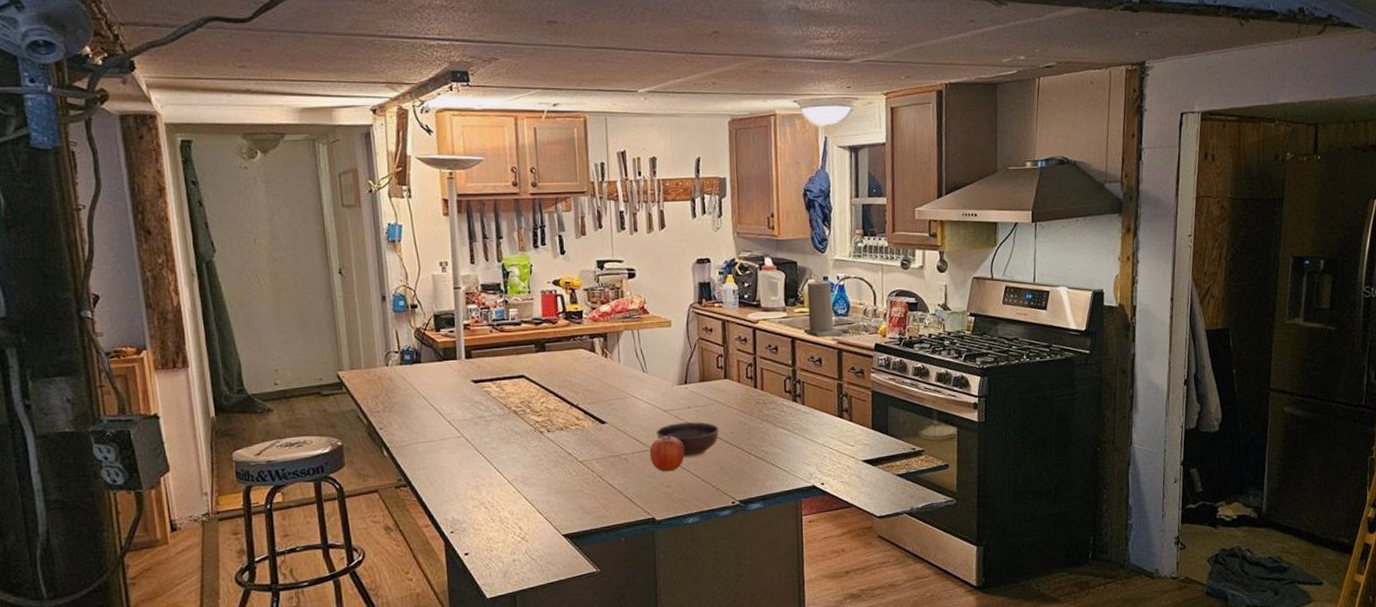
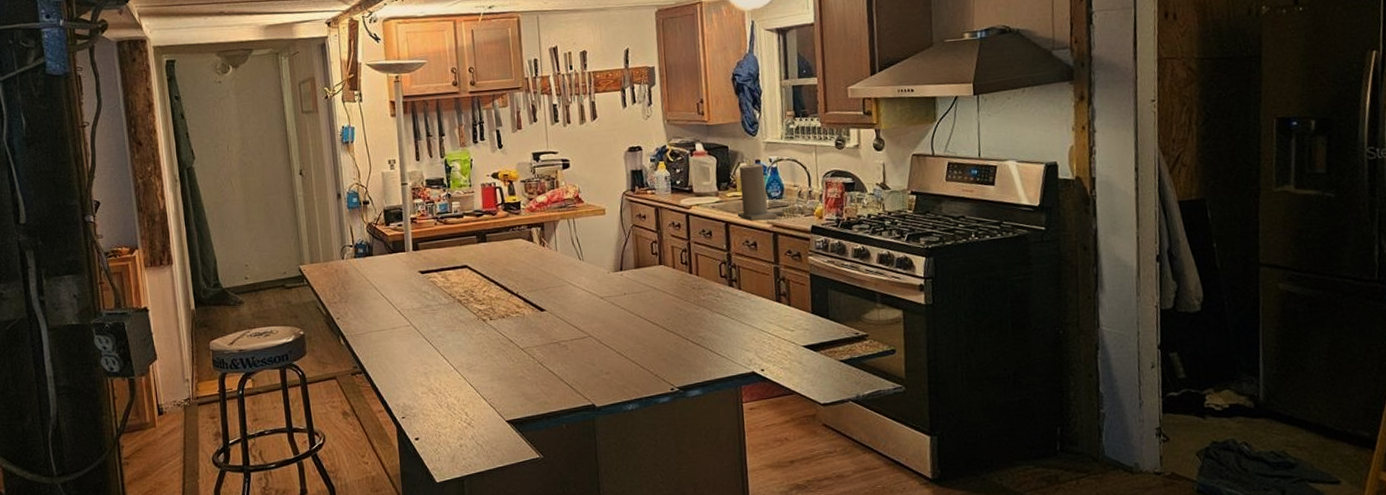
fruit: present [649,434,685,472] -> none [587,321,623,358]
bowl: present [656,422,719,458] -> none [594,308,656,344]

